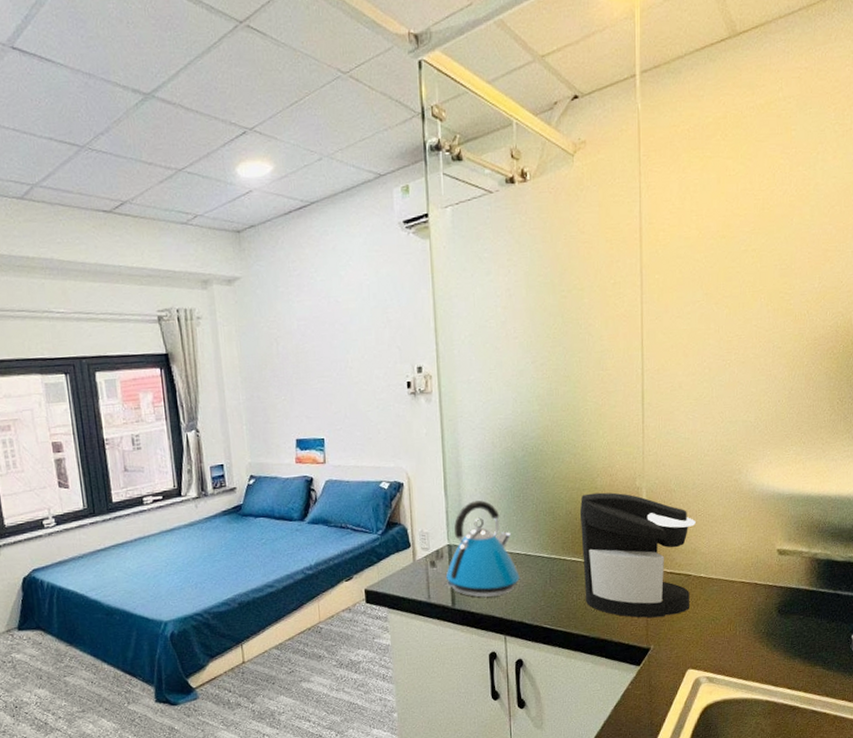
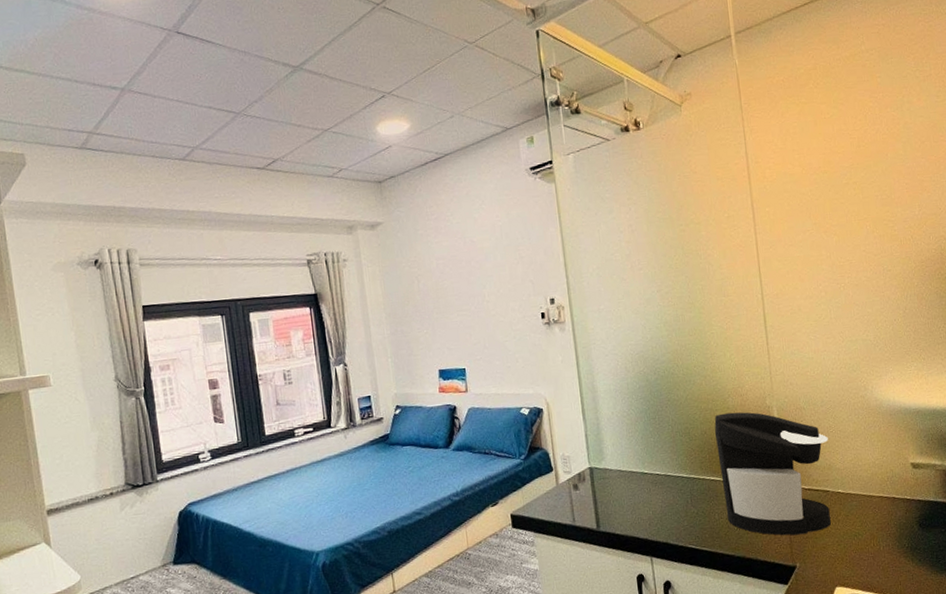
kettle: present [445,500,520,597] -> none [588,423,662,519]

